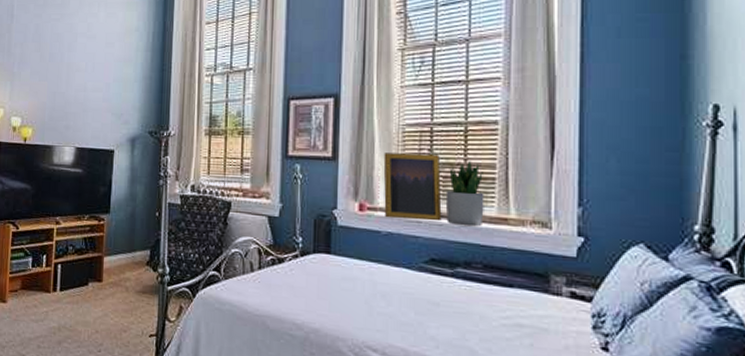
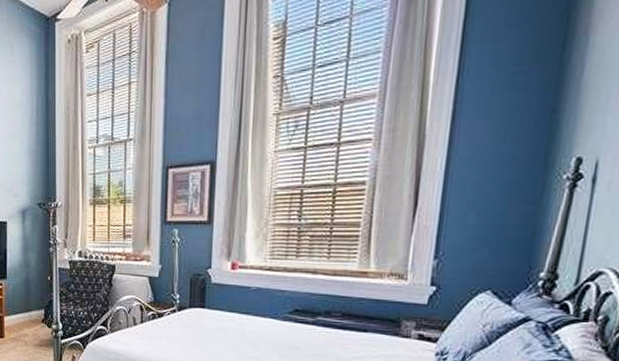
picture frame: present [383,153,442,222] -> none [254,215,308,277]
planter: present [445,160,484,227] -> none [310,220,348,280]

